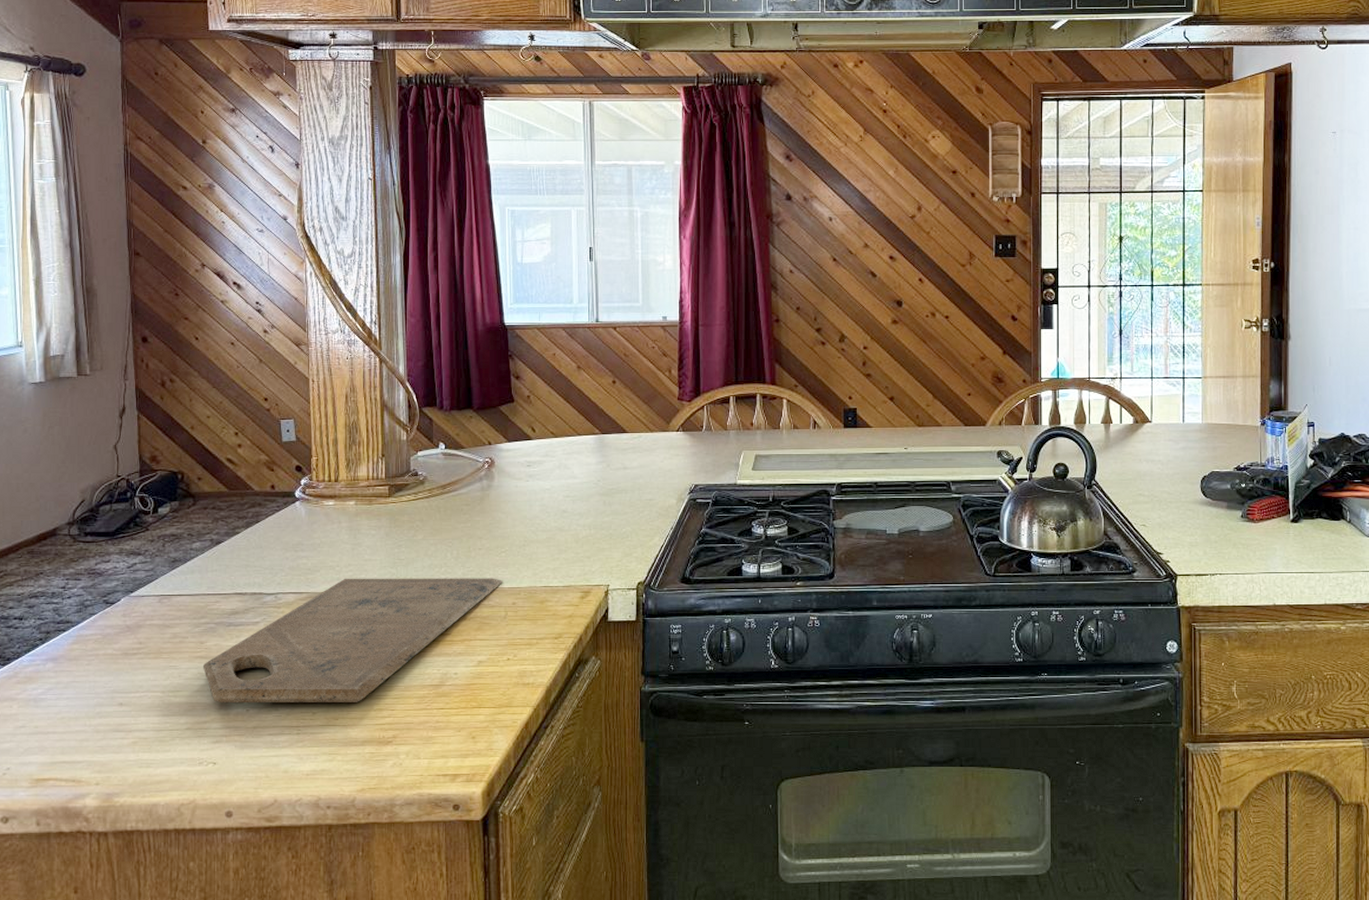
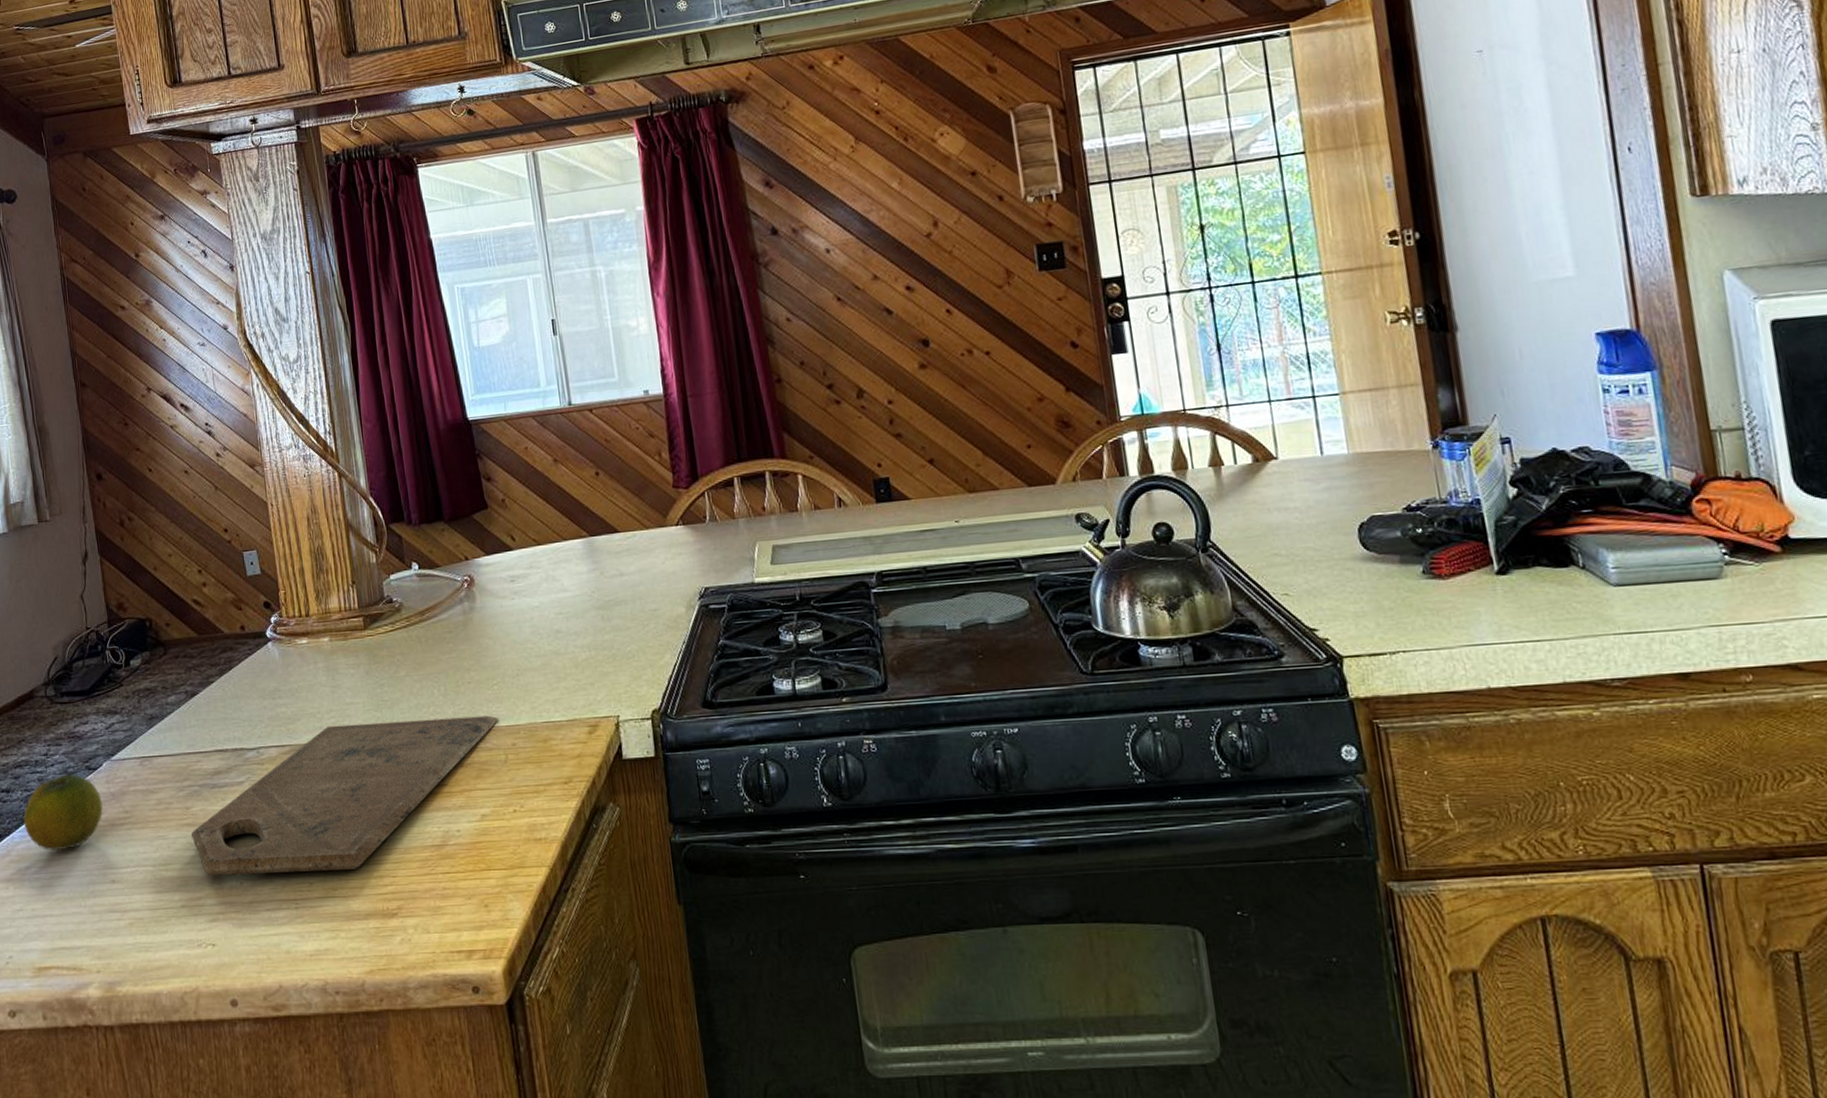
fruit: none [34,606,117,674] -> present [23,774,103,850]

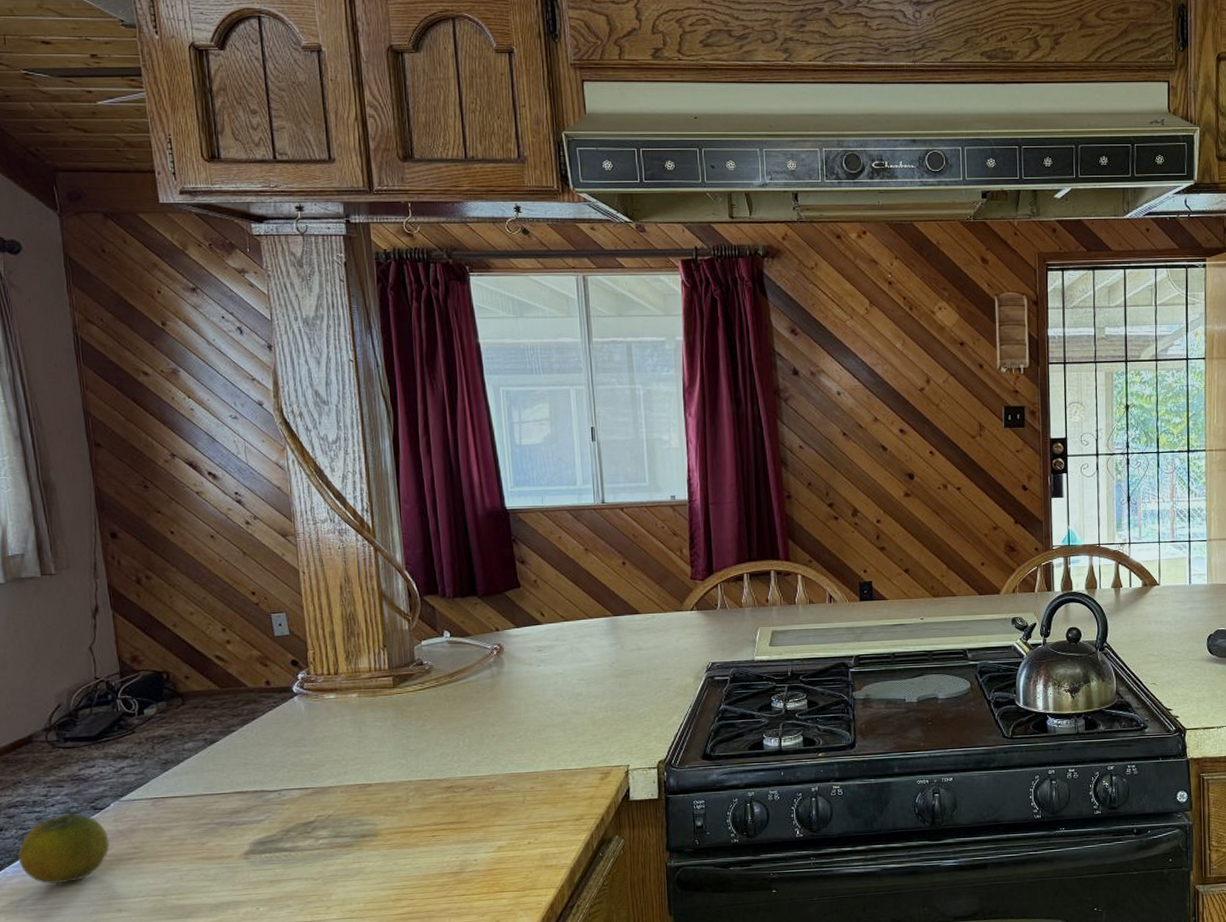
cutting board: present [191,715,499,875] -> none [205,764,520,902]

